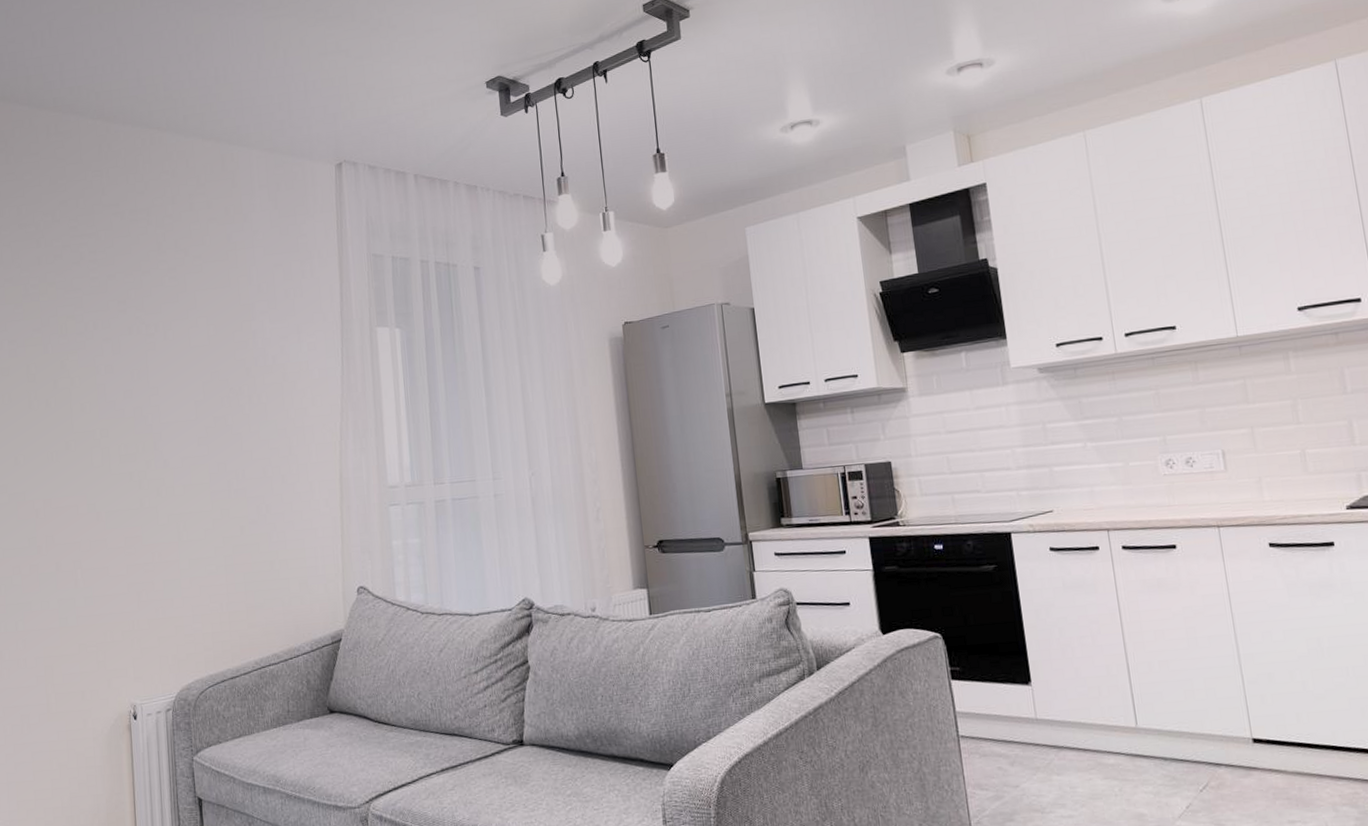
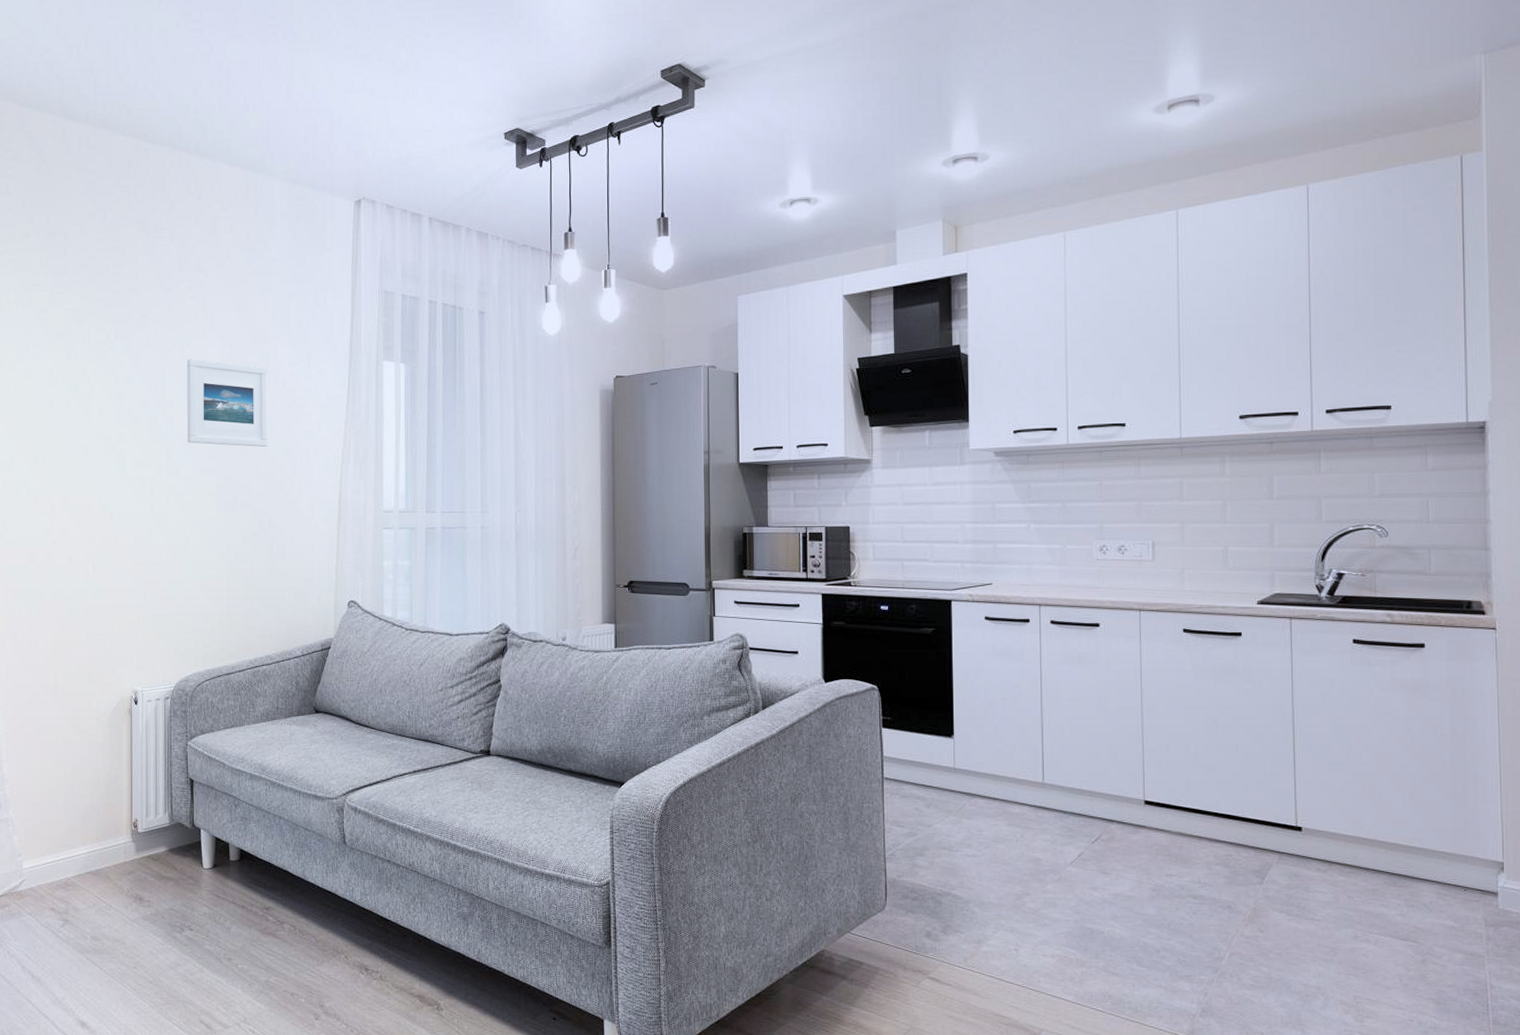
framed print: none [170,342,260,432] -> present [186,359,268,447]

